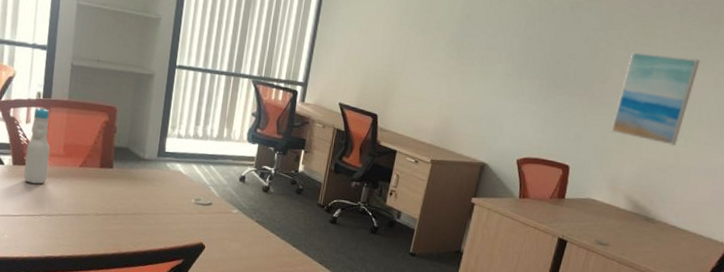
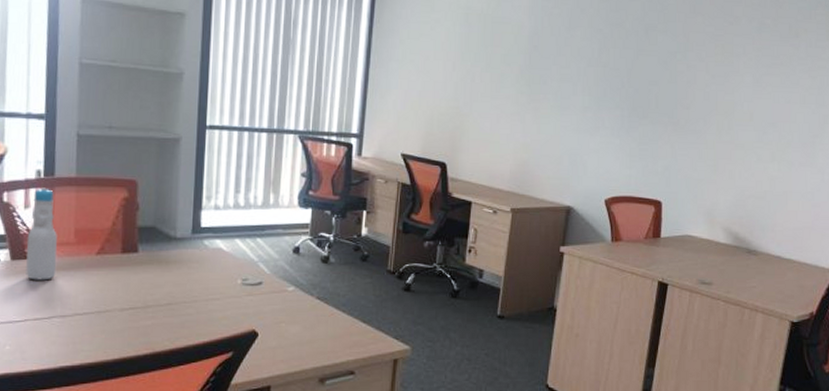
wall art: present [610,52,700,146] -> none [700,73,784,171]

